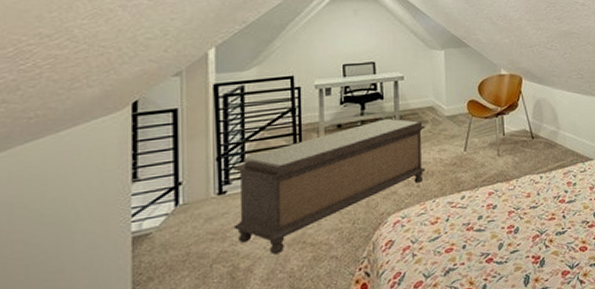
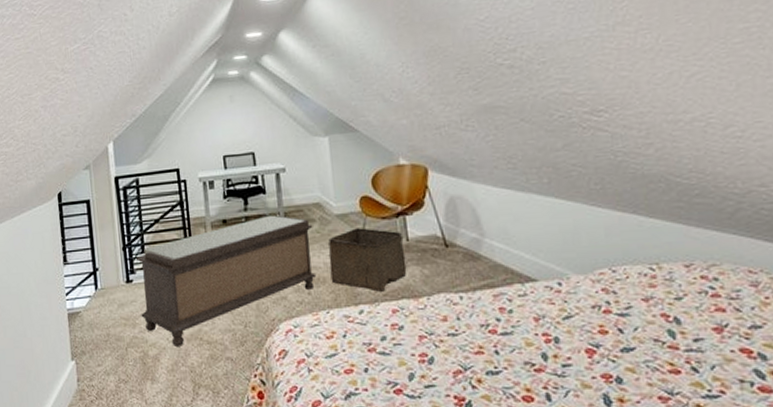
storage bin: none [438,126,502,180] -> present [328,228,407,293]

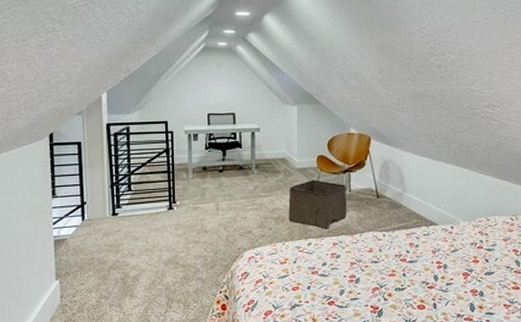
bench: present [135,215,317,346] -> none [122,165,278,269]

